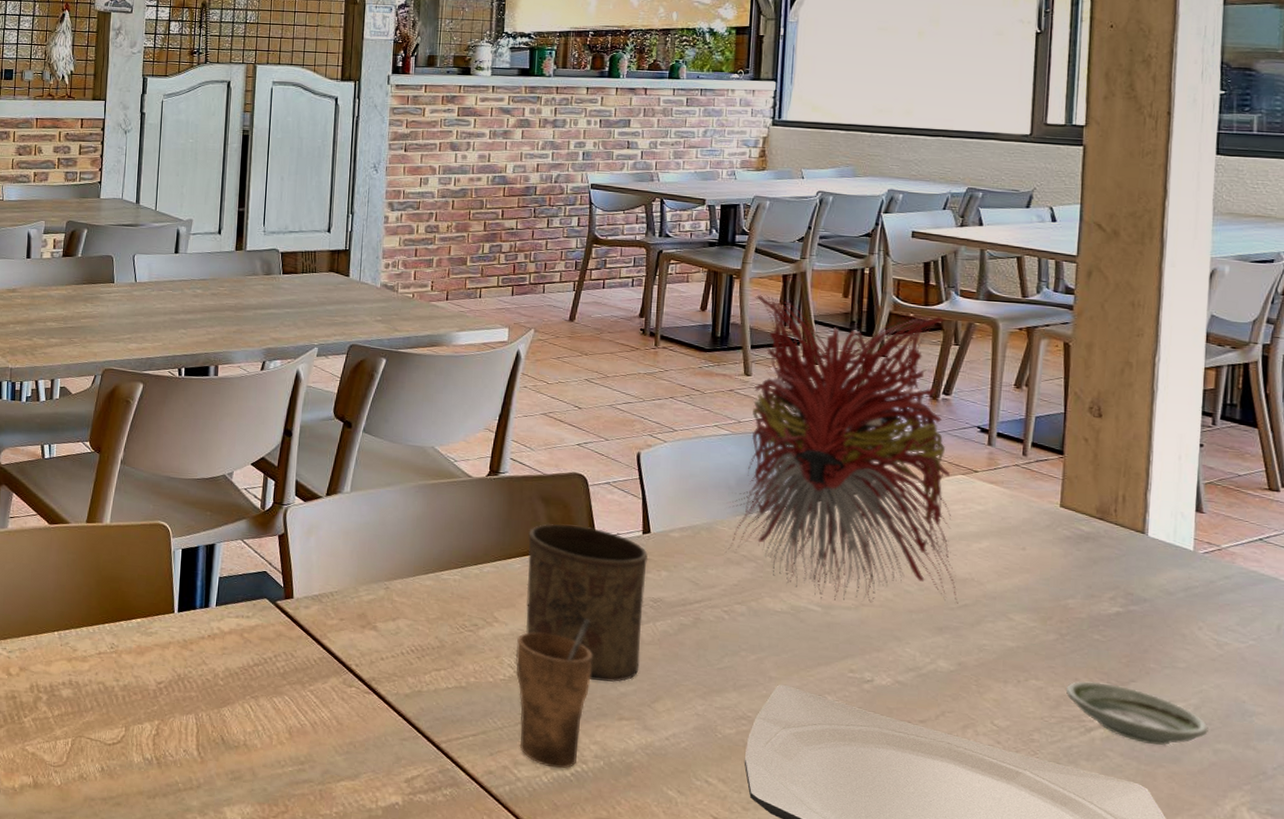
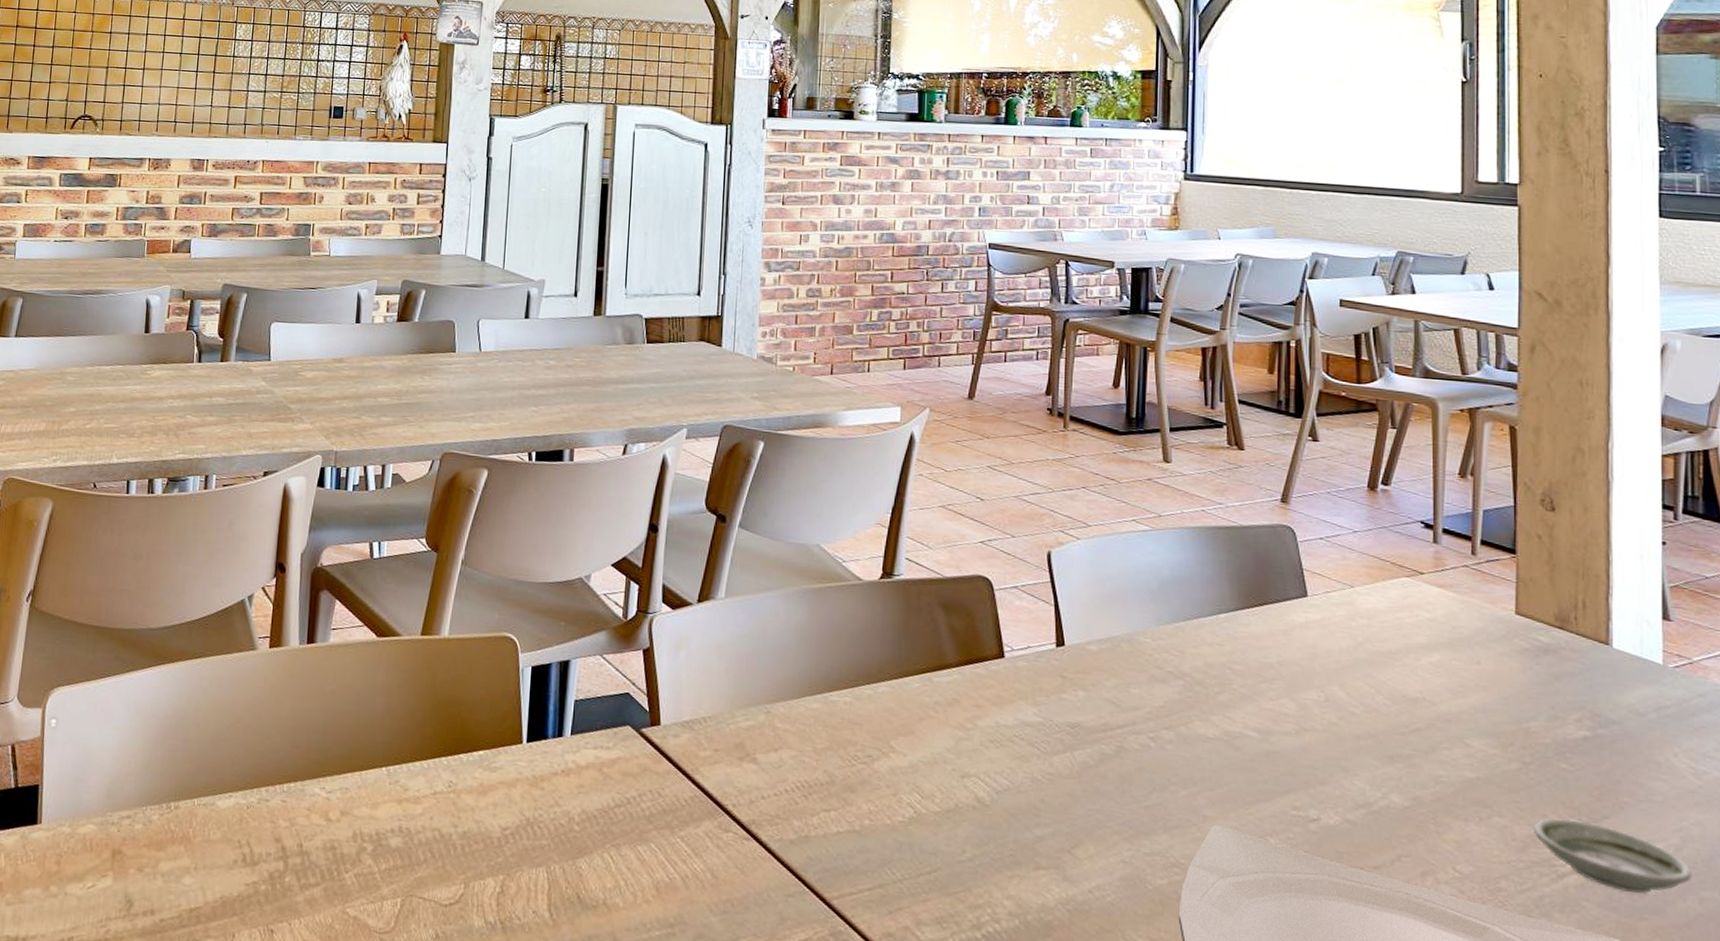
cup: present [516,619,593,769] -> none [916,748,1003,929]
cup: present [525,524,649,683] -> none [926,635,1064,825]
plant: present [725,294,958,604] -> none [1149,369,1410,728]

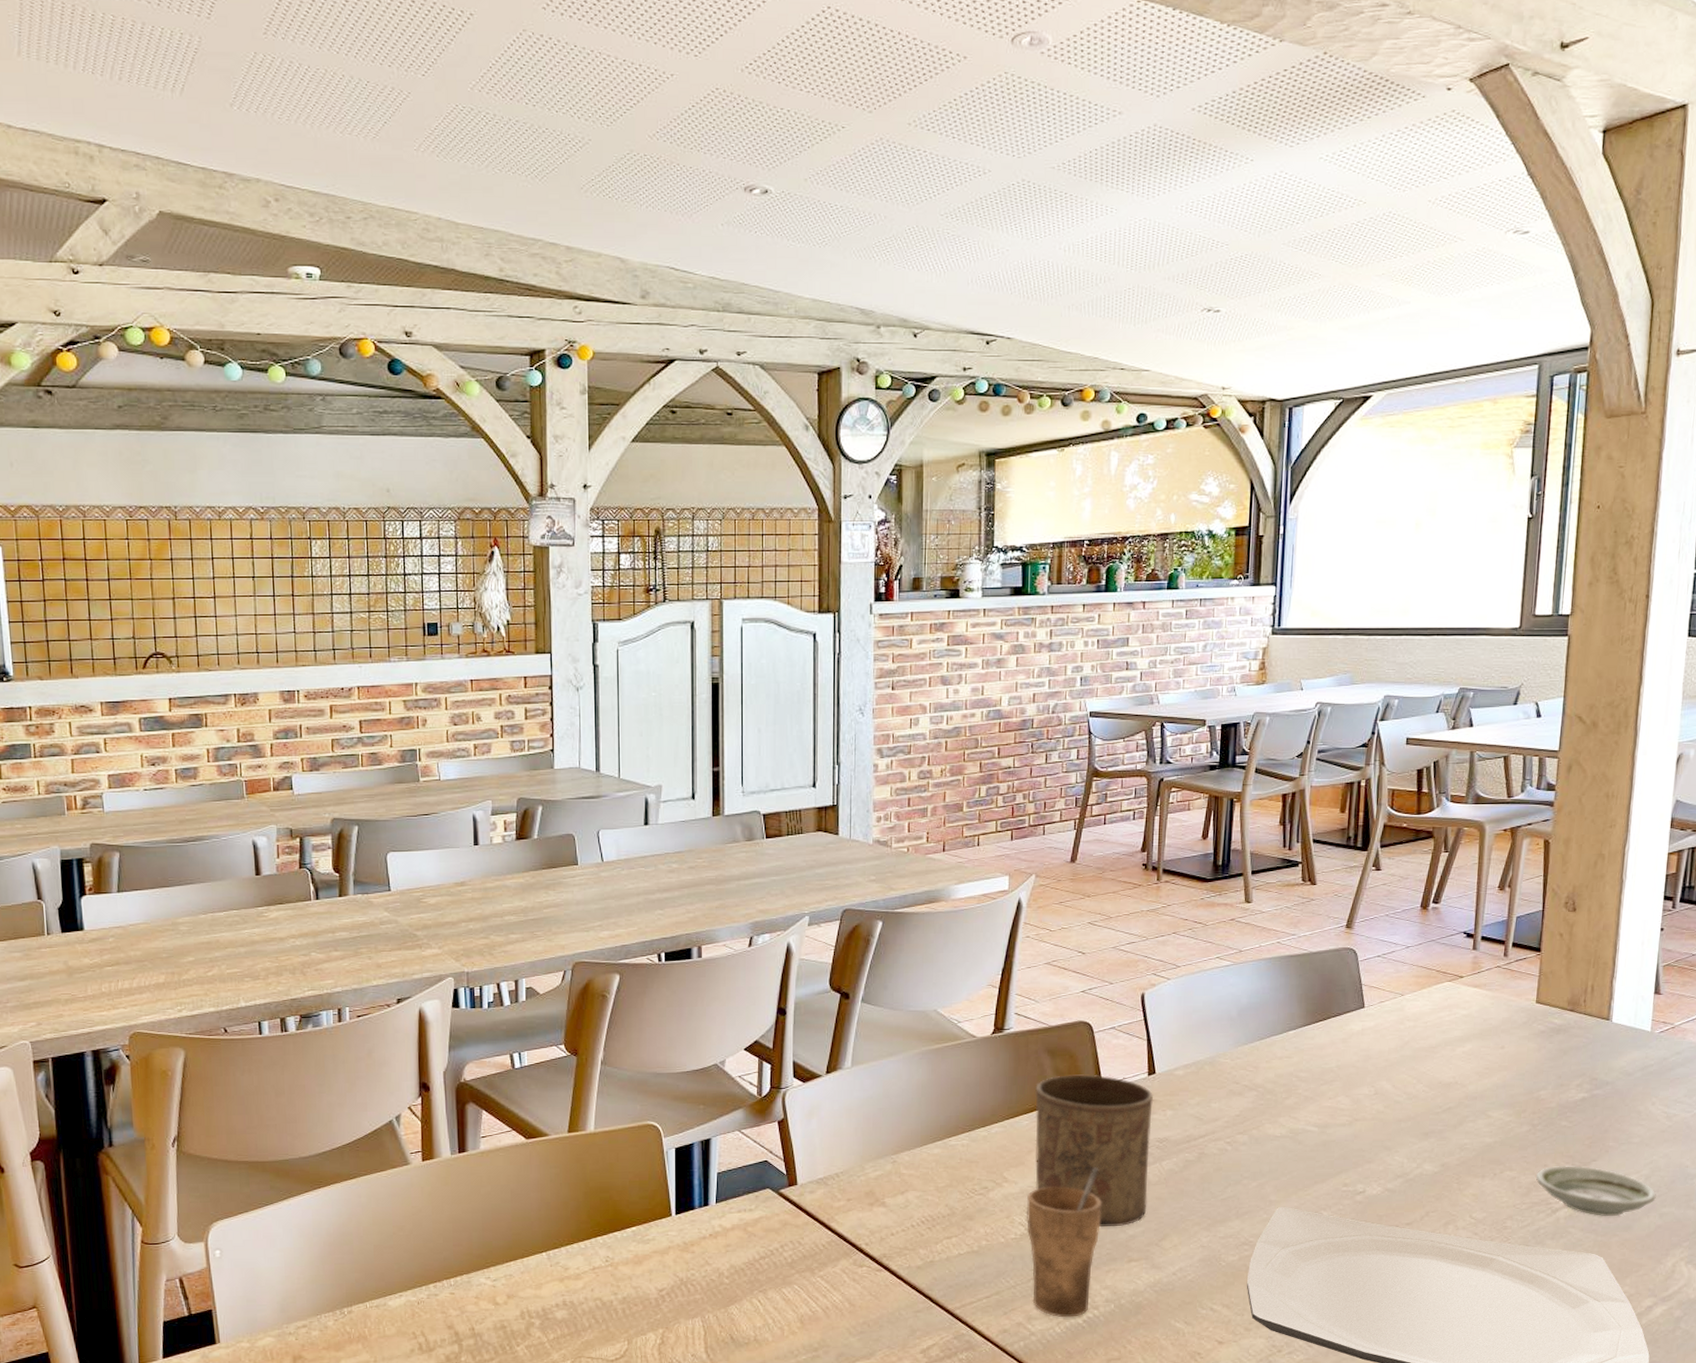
cup: none [916,748,1003,929] -> present [1027,1167,1101,1318]
cup: none [926,635,1064,825] -> present [1035,1074,1154,1228]

